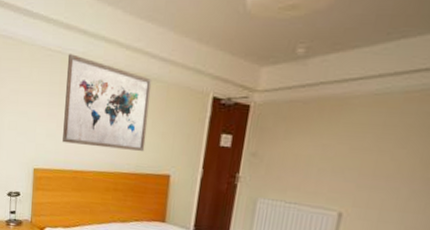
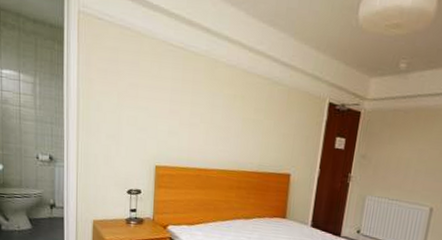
wall art: present [62,54,152,151] -> none [186,51,274,151]

